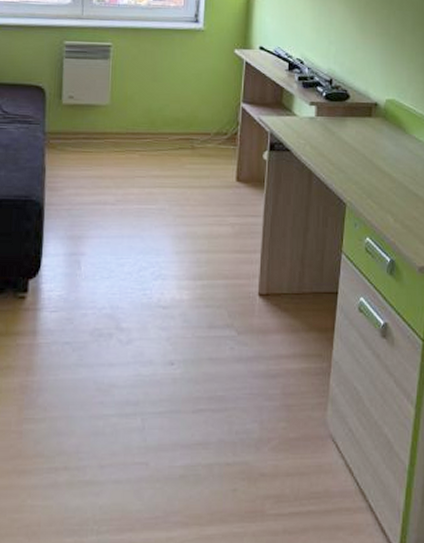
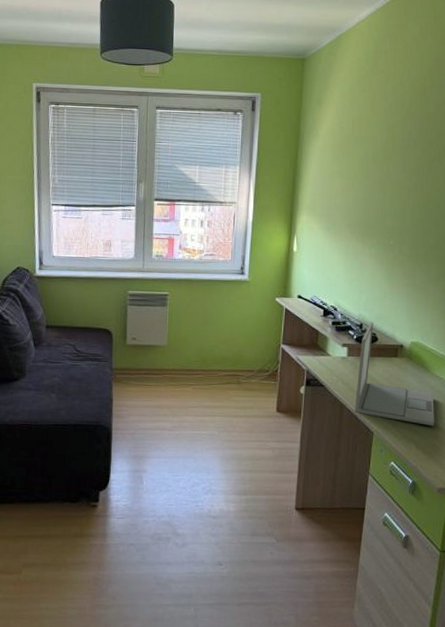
laptop: none [324,77,413,195] -> present [354,322,434,426]

